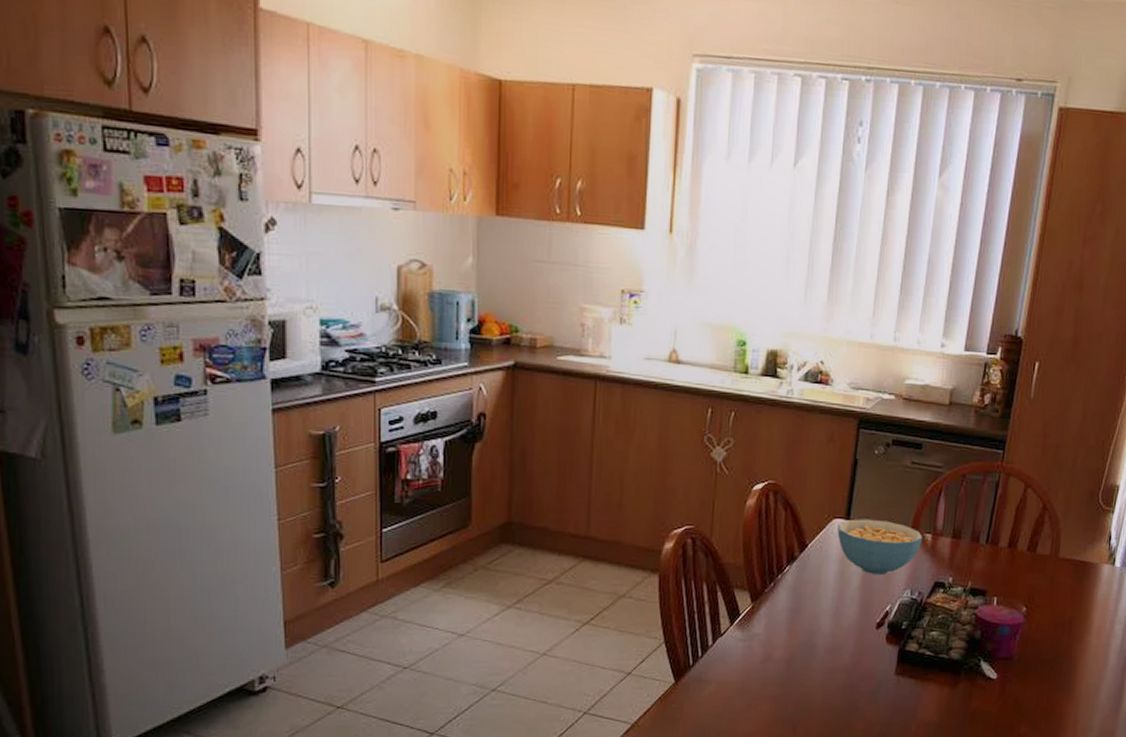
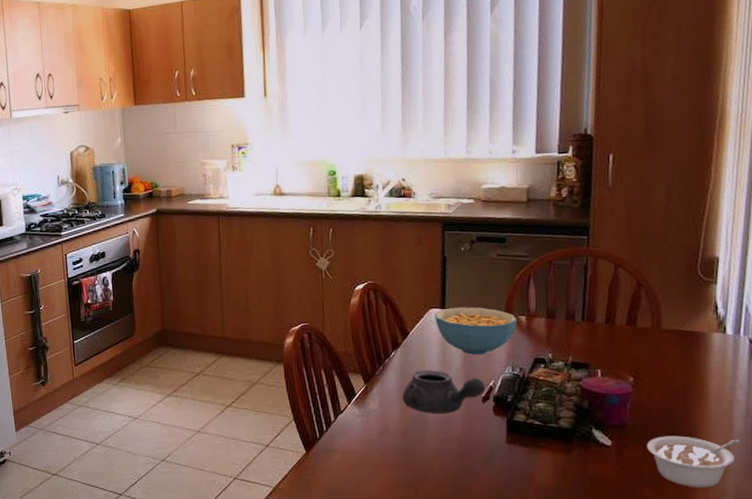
teapot: none [791,588,881,640] -> present [402,369,485,414]
legume: none [1029,670,1112,723] -> present [647,436,741,487]

